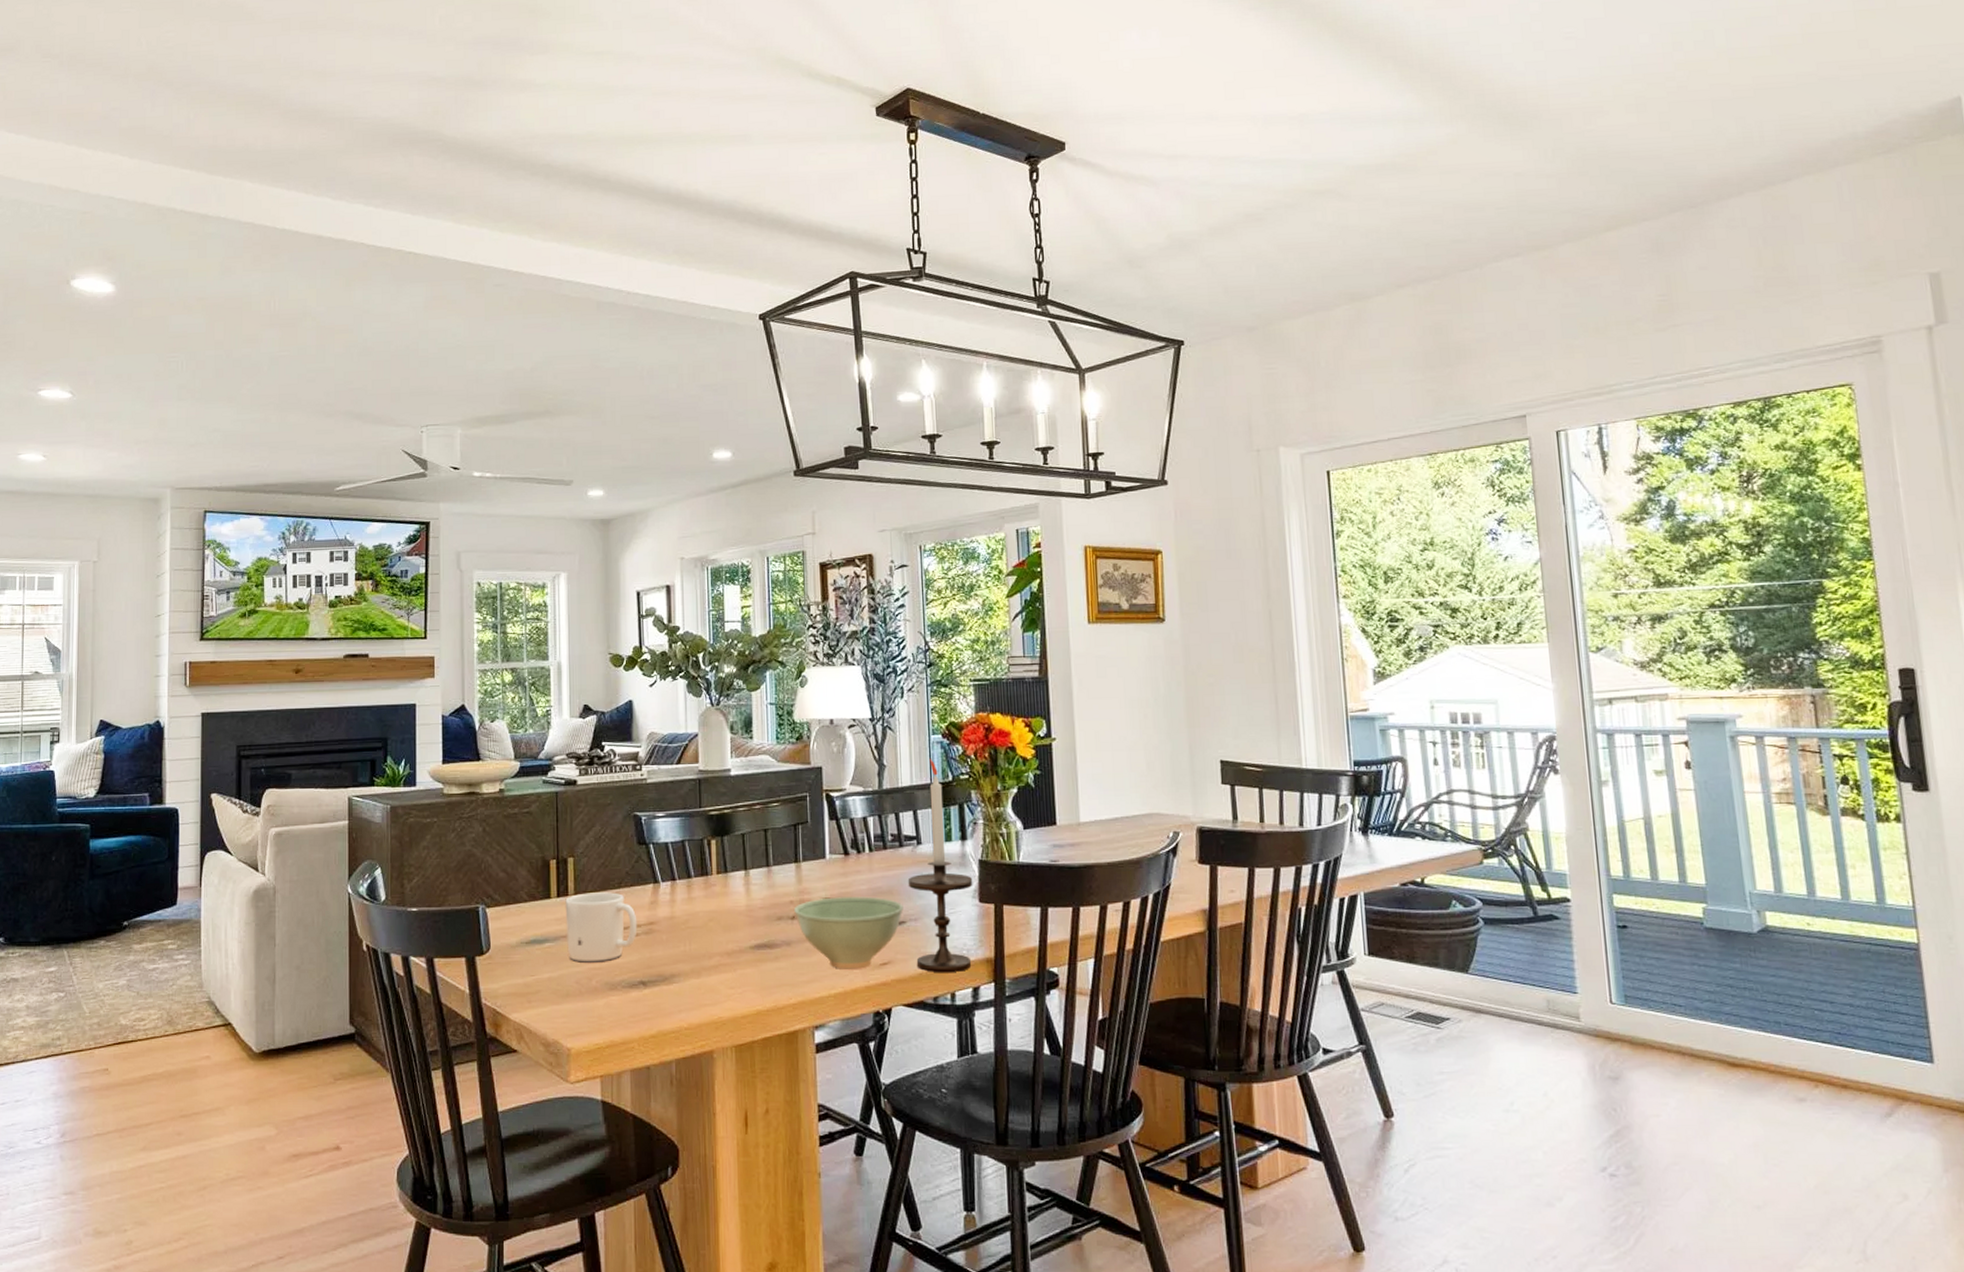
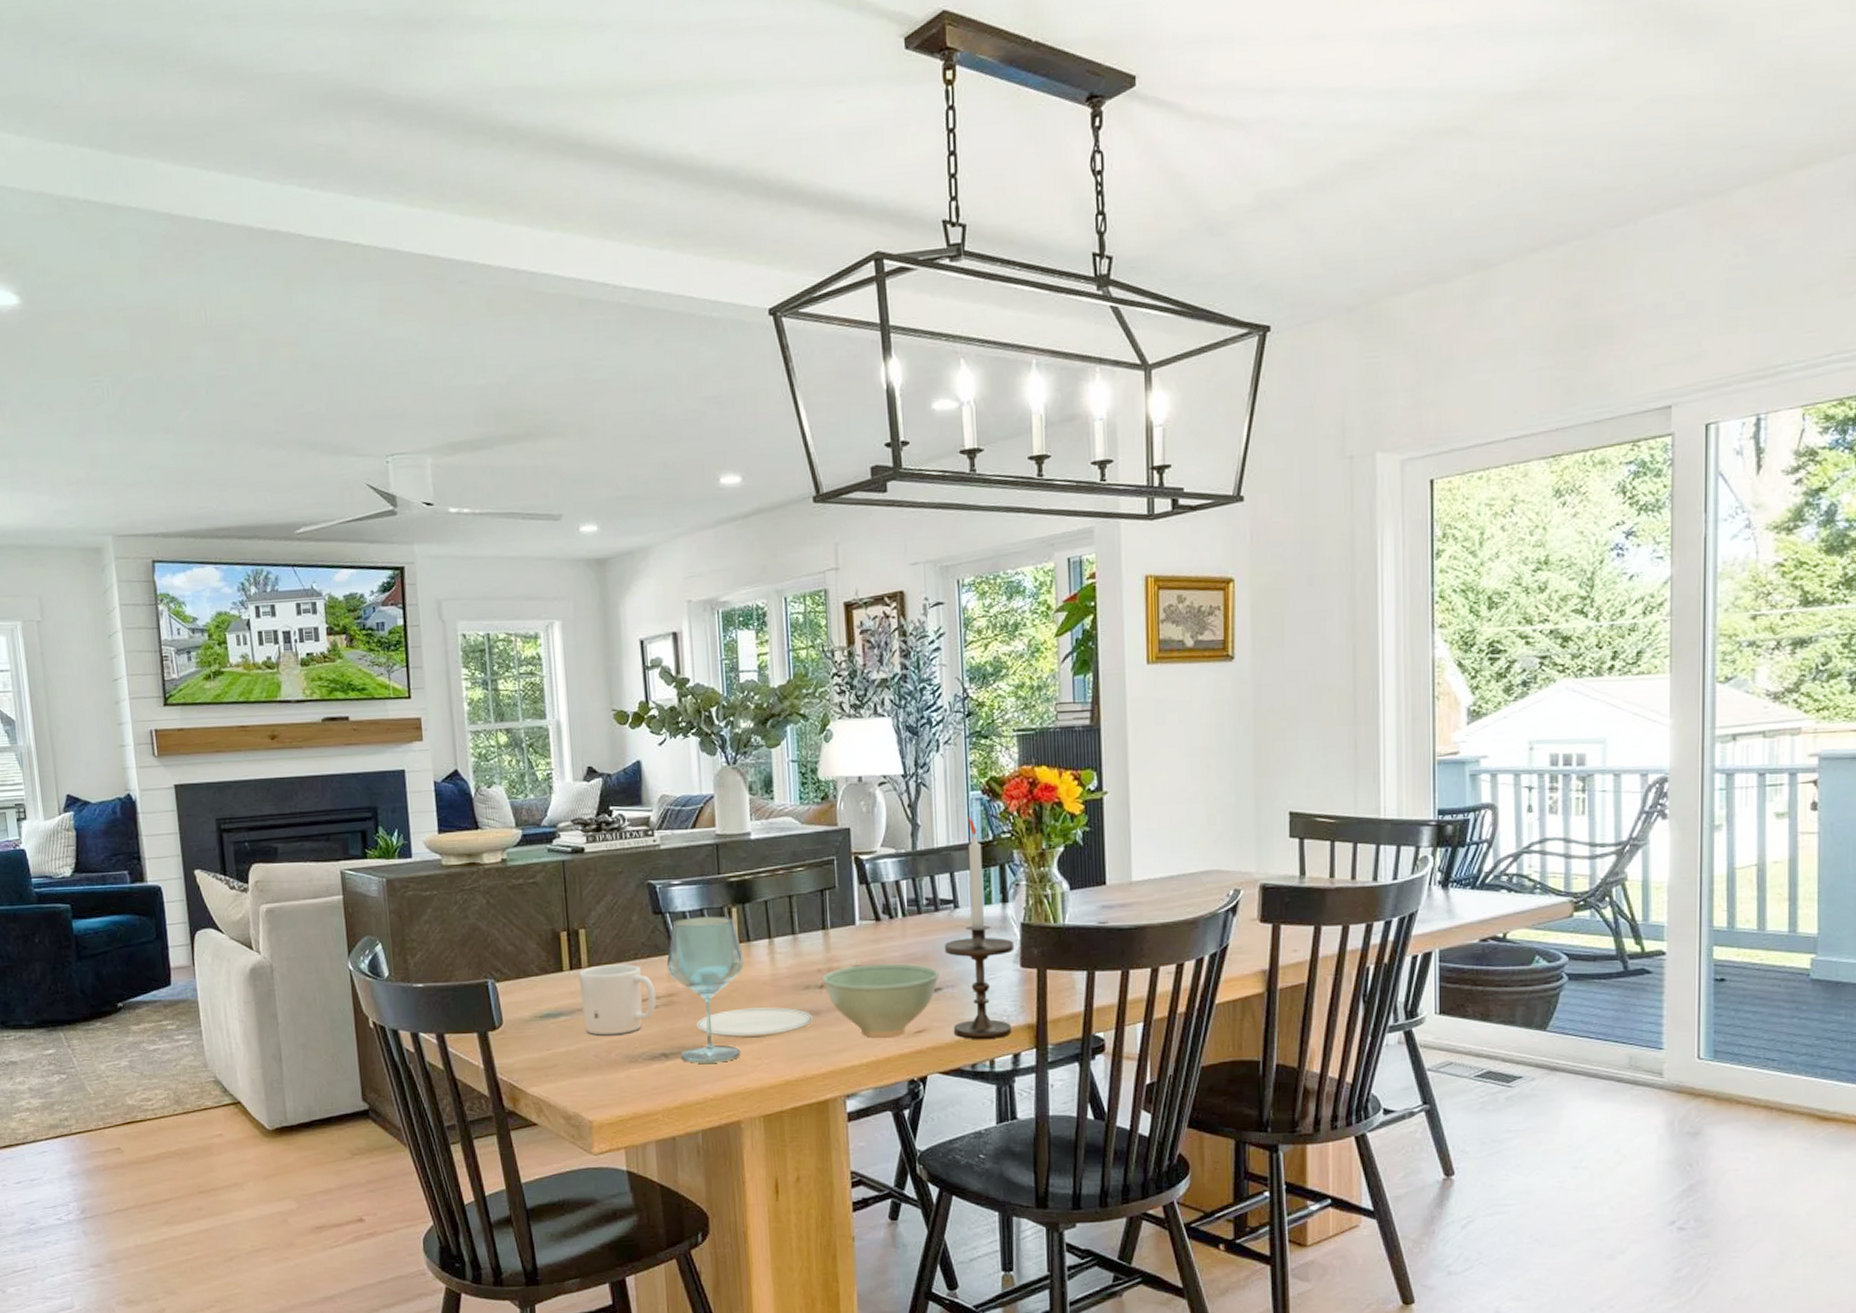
wine glass: none [648,847,721,992] -> present [666,916,744,1064]
plate: none [674,937,784,967] -> present [696,1007,813,1038]

